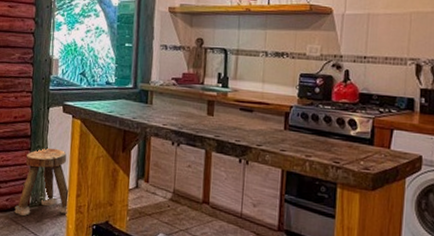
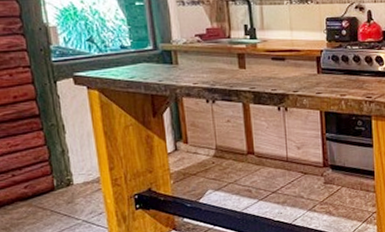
stool: present [14,147,70,217] -> none [37,124,103,201]

